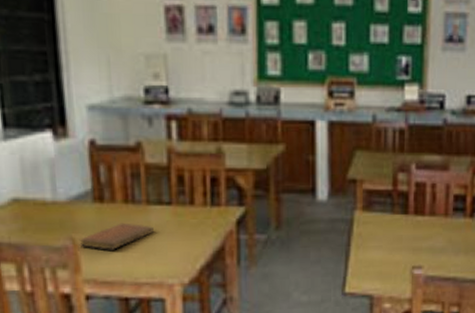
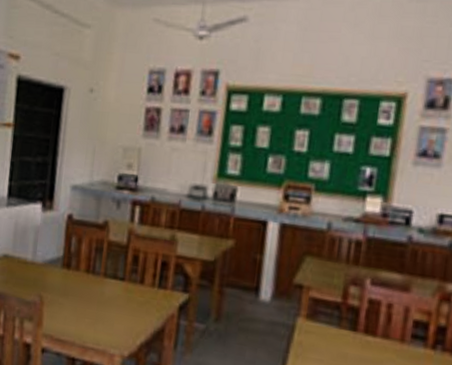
notebook: present [79,222,154,250] -> none [45,289,106,313]

